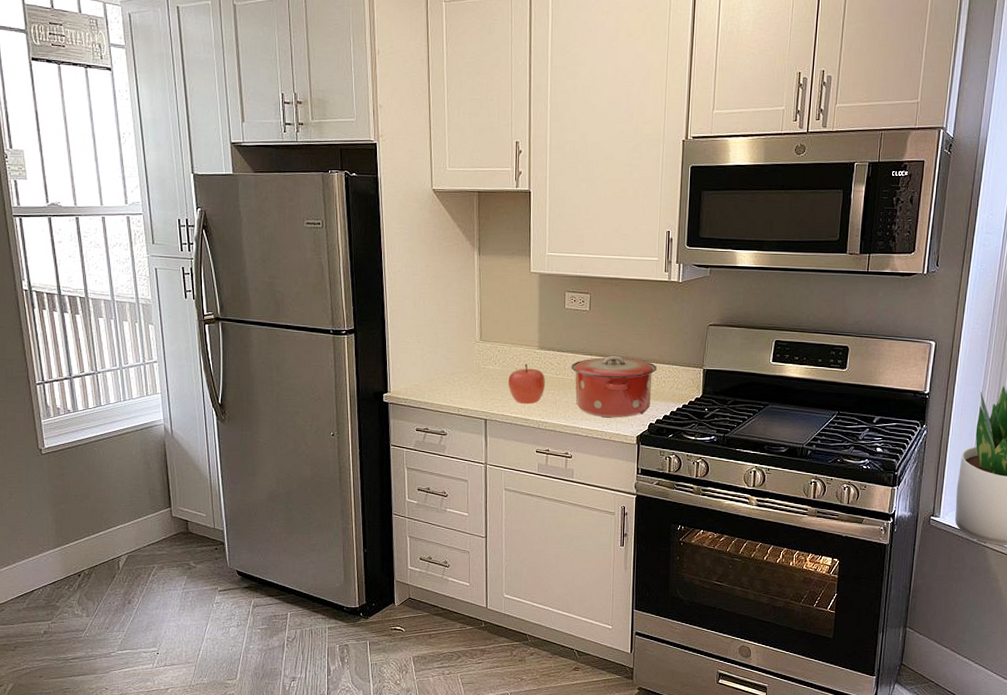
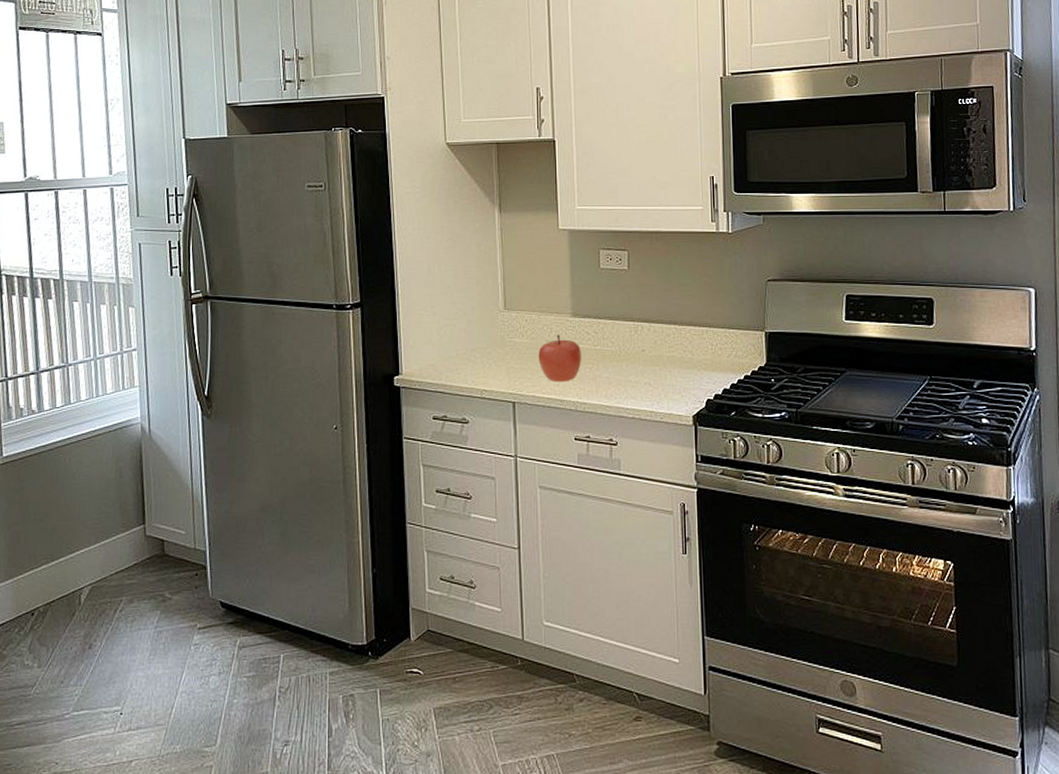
casserole: present [571,355,657,418] -> none [610,320,711,395]

